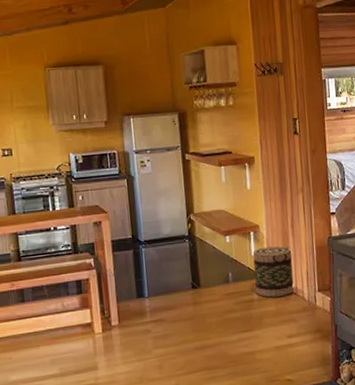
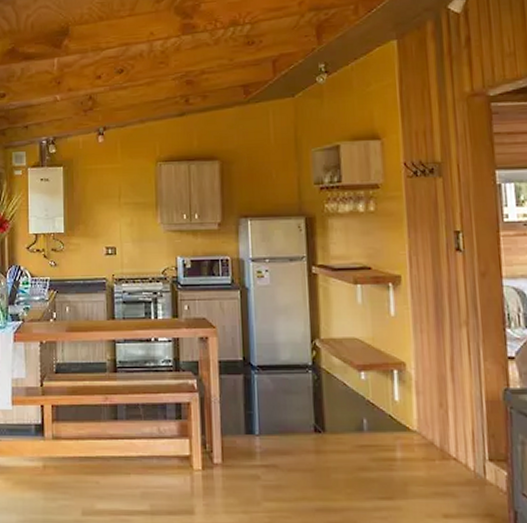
basket: present [253,246,294,298] -> none [396,392,454,460]

